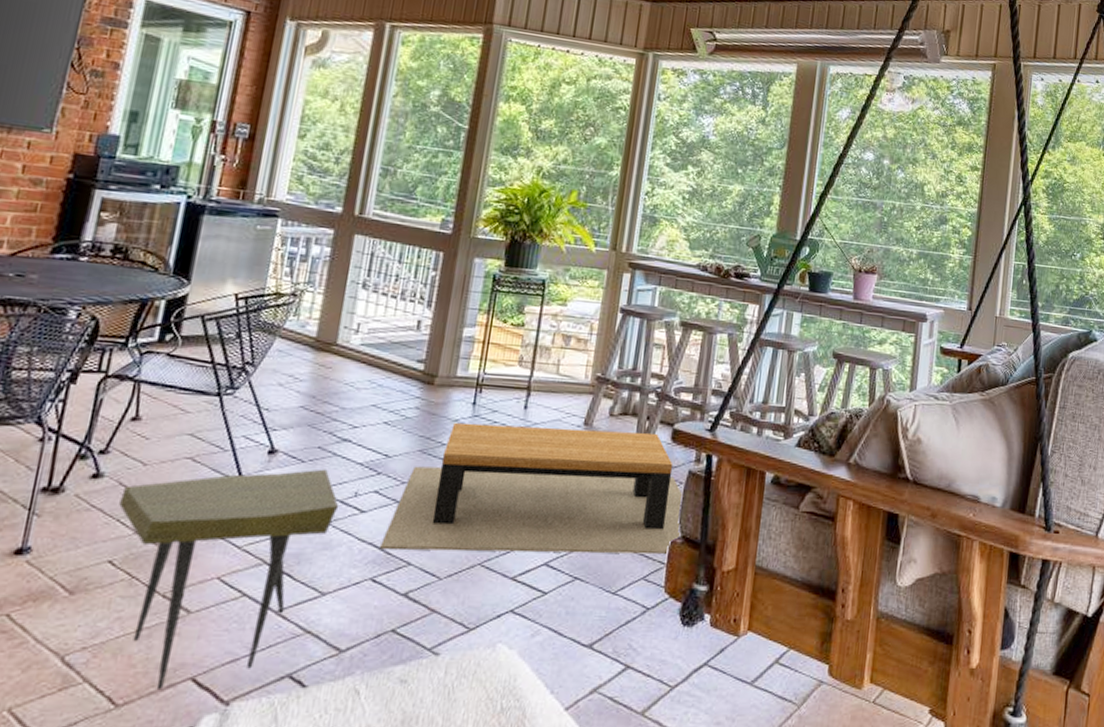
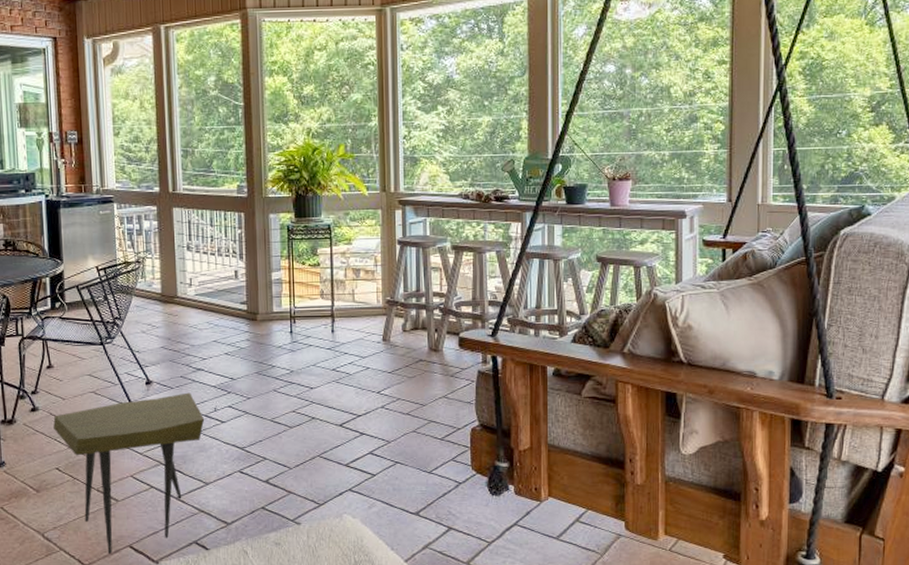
coffee table: present [380,422,684,555] -> none [241,342,477,449]

